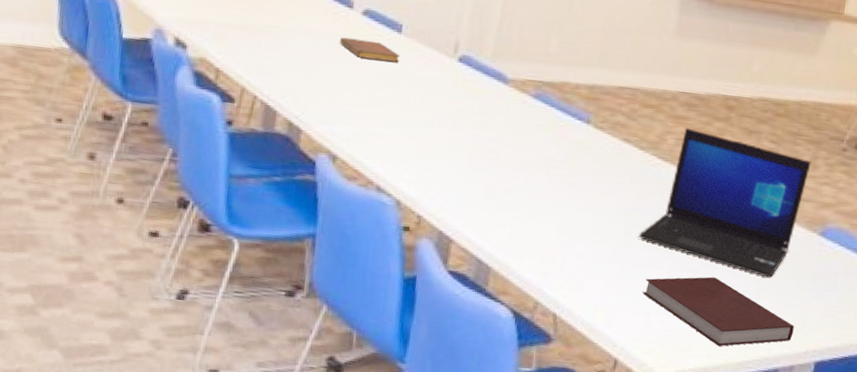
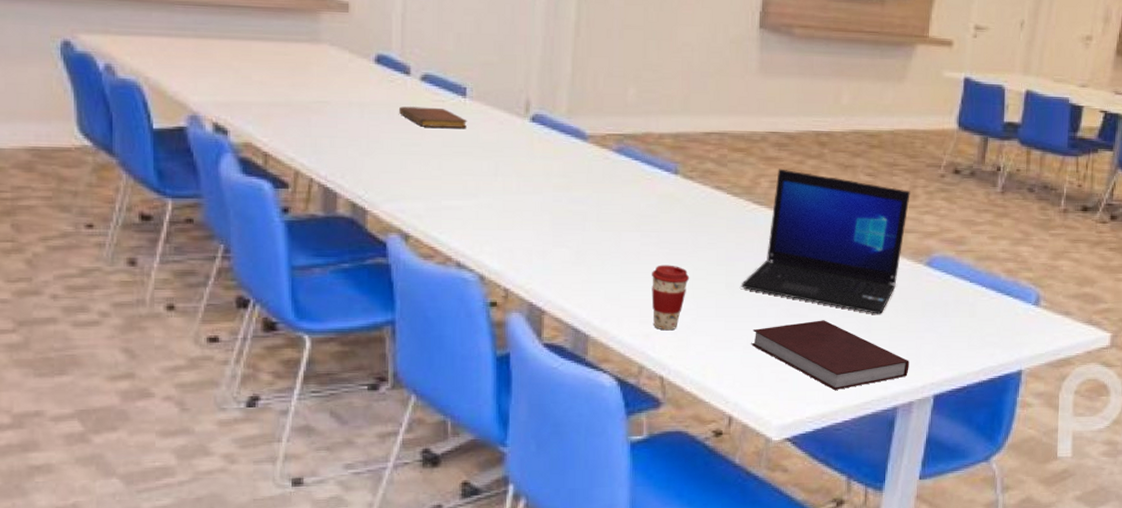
coffee cup: none [552,208,591,271] -> present [651,265,690,331]

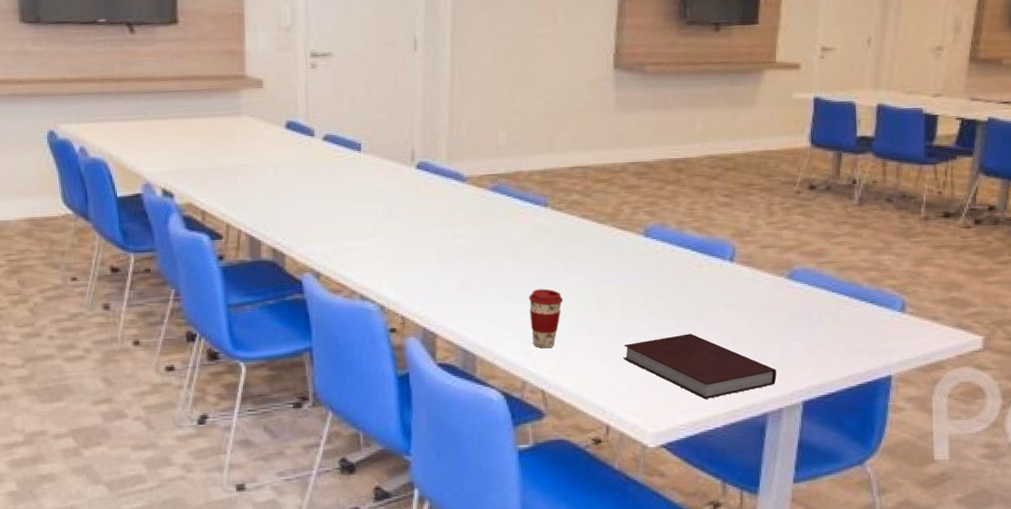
notebook: present [398,106,468,128] -> none [306,162,364,180]
laptop: present [740,168,910,314] -> none [610,195,767,326]

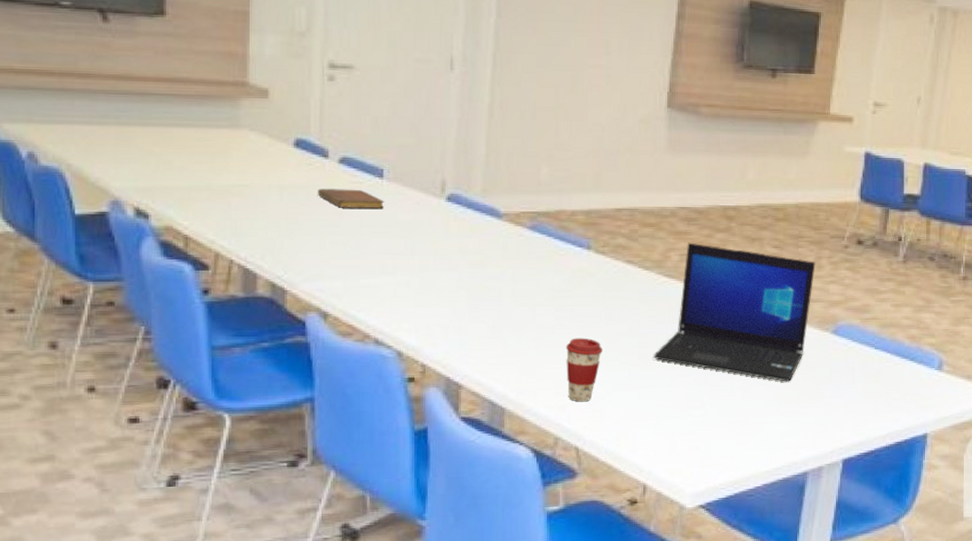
notebook: none [306,162,364,180] -> present [317,188,385,208]
laptop: none [610,195,767,326] -> present [653,242,816,382]
notebook: present [623,334,777,399] -> none [664,388,818,457]

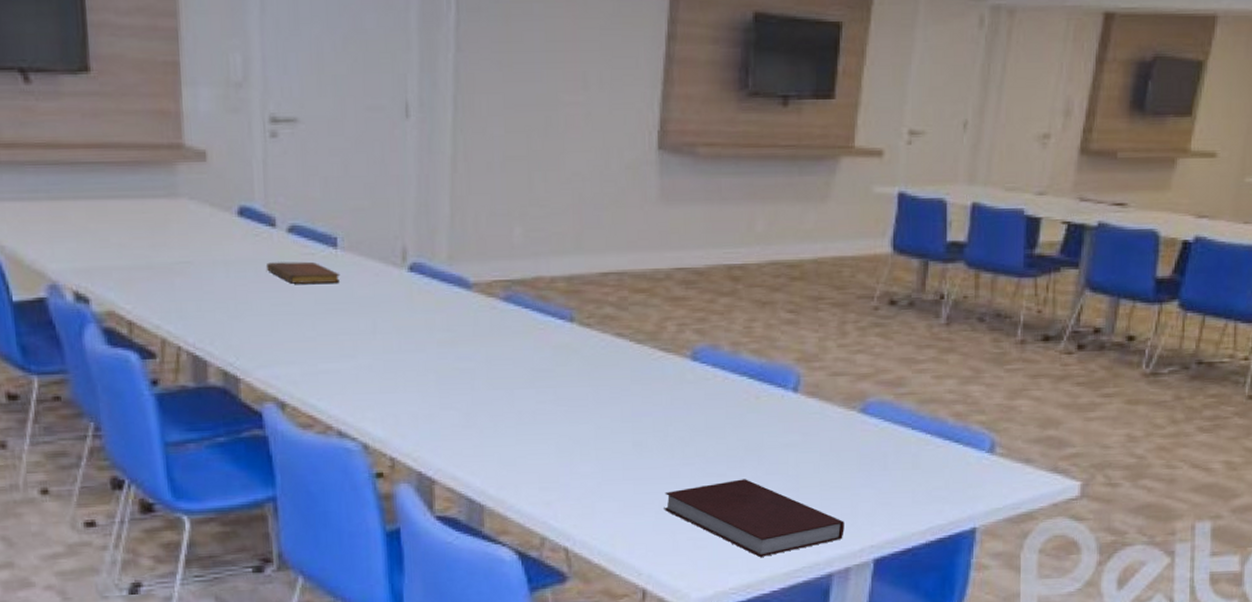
coffee cup: present [566,338,603,402] -> none [550,424,592,497]
laptop: present [653,242,816,382] -> none [649,309,839,470]
notebook: none [664,388,818,457] -> present [664,479,844,557]

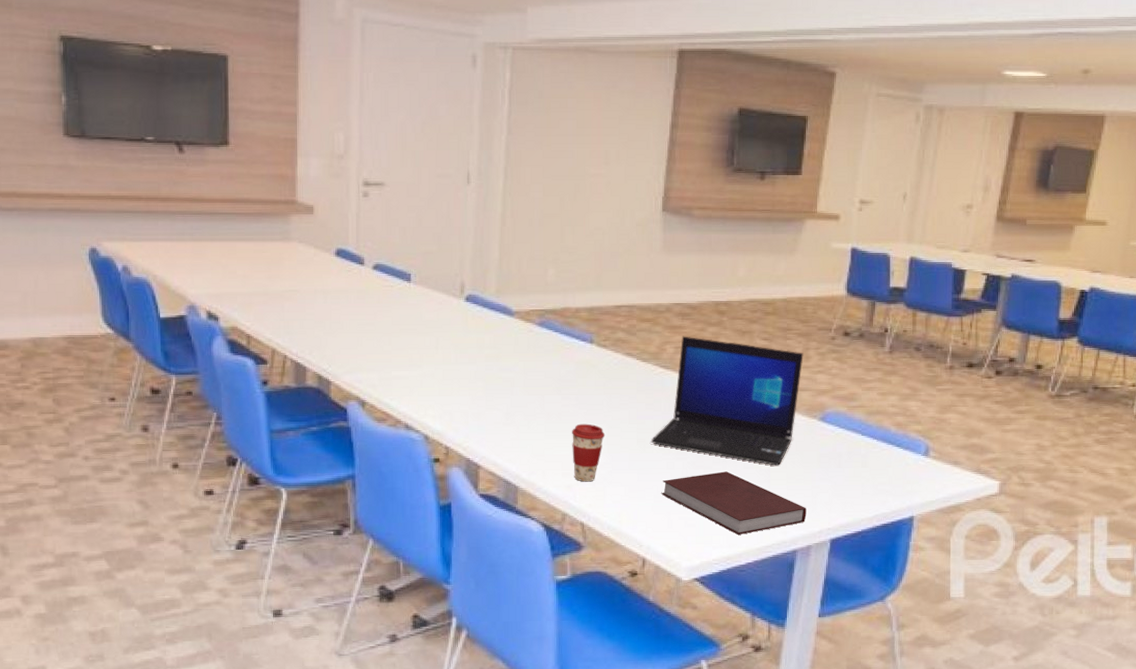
notebook: present [266,261,341,284] -> none [355,292,412,309]
coffee cup: none [550,424,592,497] -> present [572,423,605,482]
laptop: none [649,309,839,470] -> present [650,336,804,466]

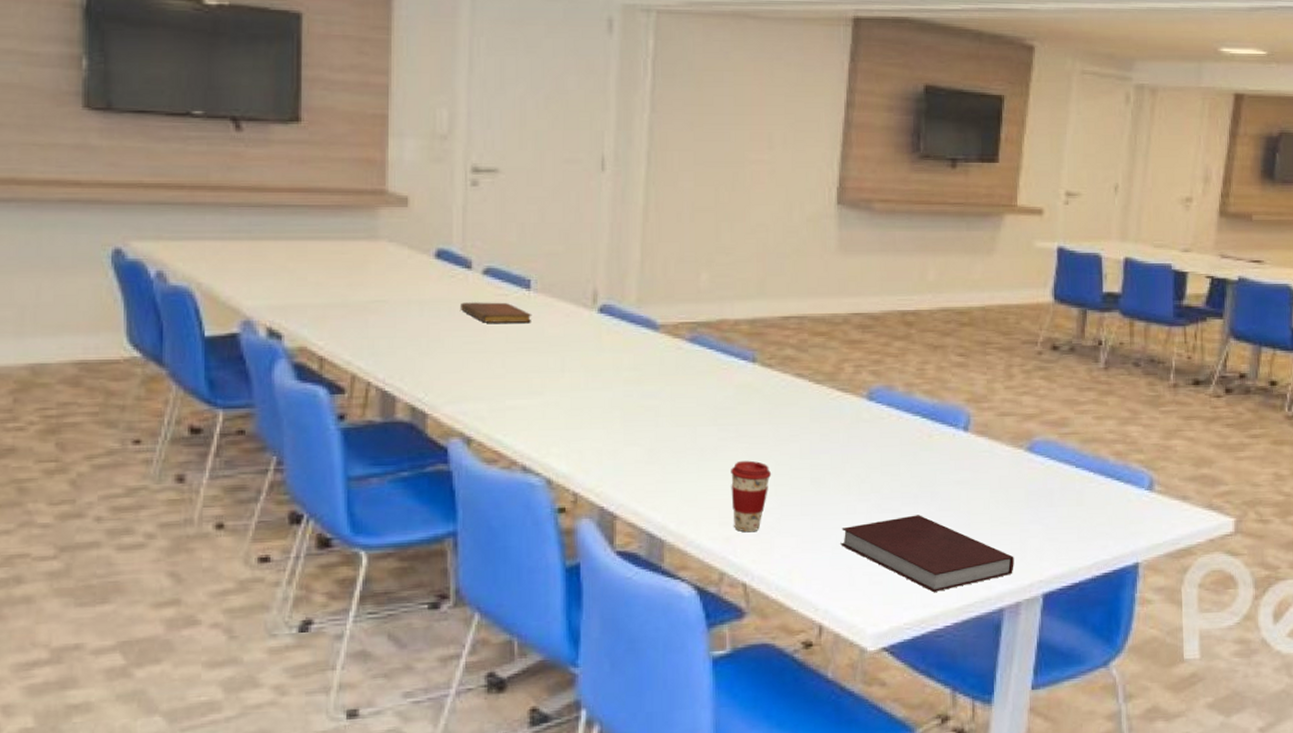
notebook: none [355,292,412,309] -> present [459,302,532,323]
laptop: present [650,336,804,466] -> none [827,352,1006,506]

